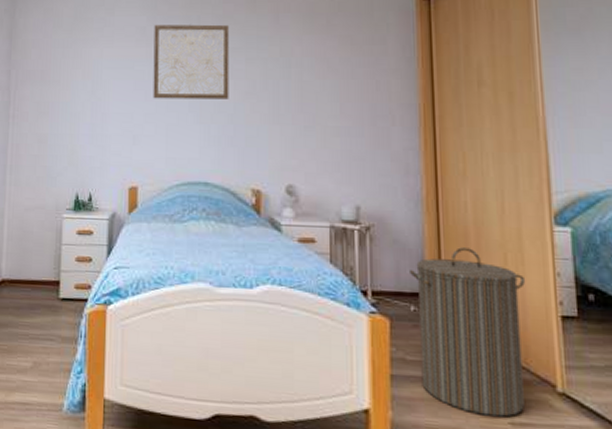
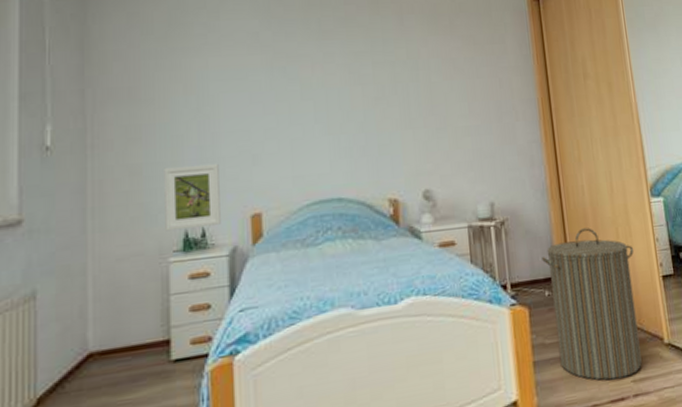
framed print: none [62,139,106,192] -> present [164,163,221,231]
wall art: present [153,24,230,99] -> none [269,27,358,112]

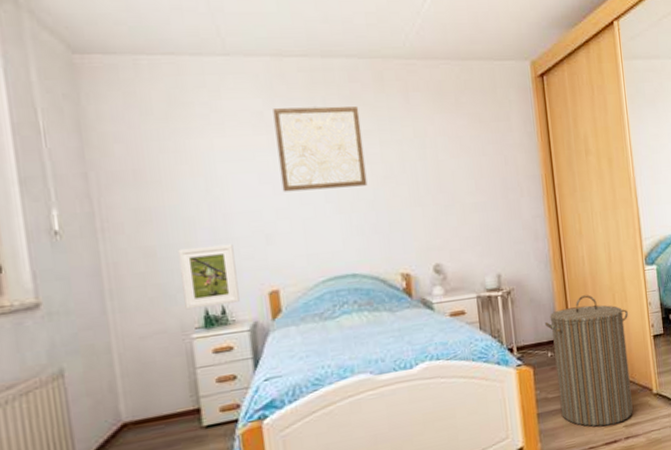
wall art: none [269,27,358,112] -> present [273,106,368,192]

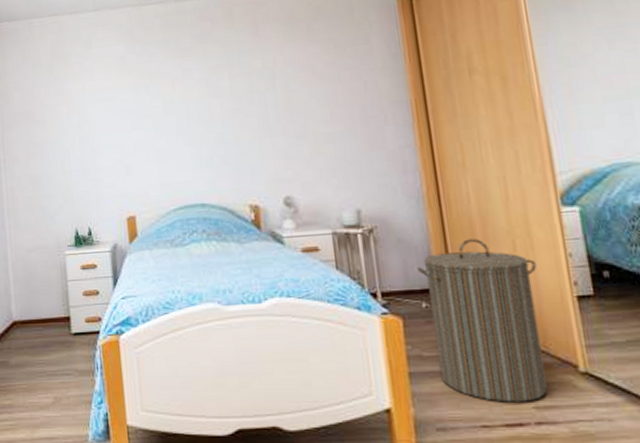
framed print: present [178,243,240,310] -> none [56,173,103,229]
wall art: present [273,106,368,192] -> none [133,43,217,127]

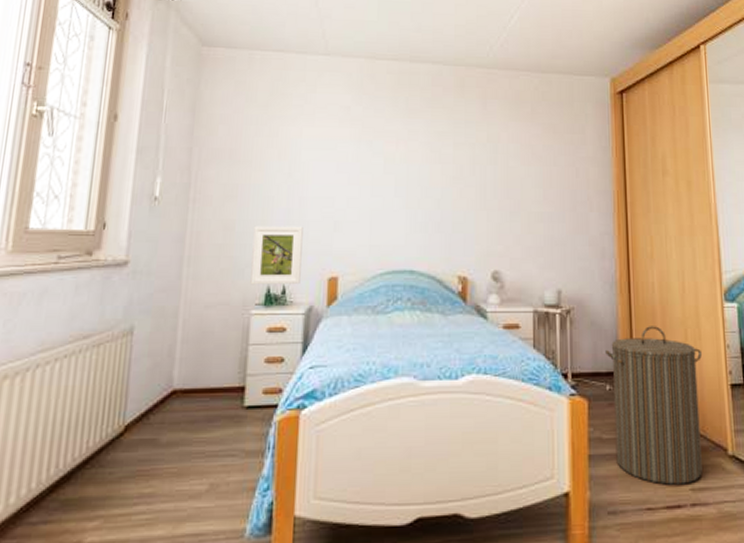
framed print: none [56,173,103,229] -> present [250,225,303,285]

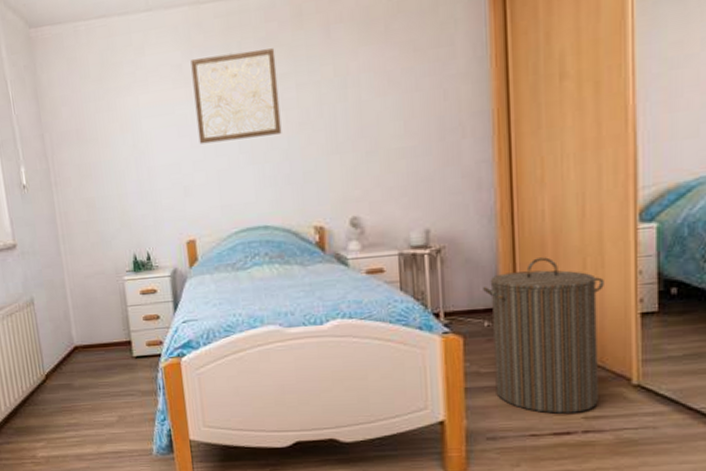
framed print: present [250,225,303,285] -> none [112,195,162,255]
wall art: none [356,105,438,184] -> present [191,48,282,144]

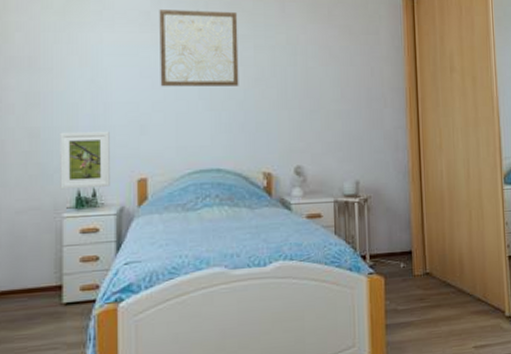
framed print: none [112,195,162,255] -> present [60,131,110,190]
laundry hamper: present [483,257,604,414] -> none [400,209,484,345]

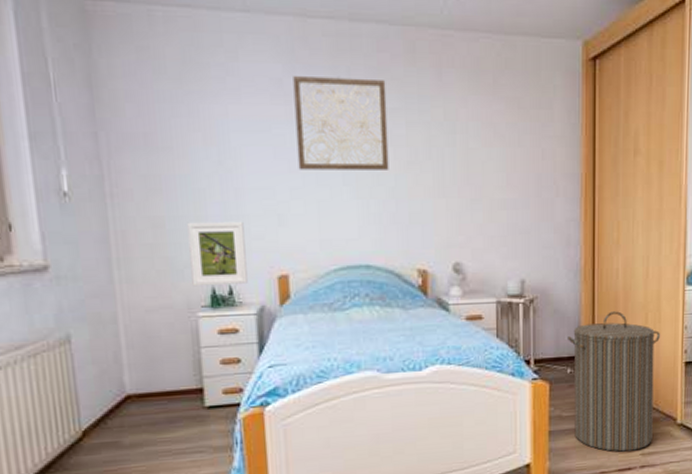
laundry hamper: none [400,209,484,345] -> present [568,311,660,452]

